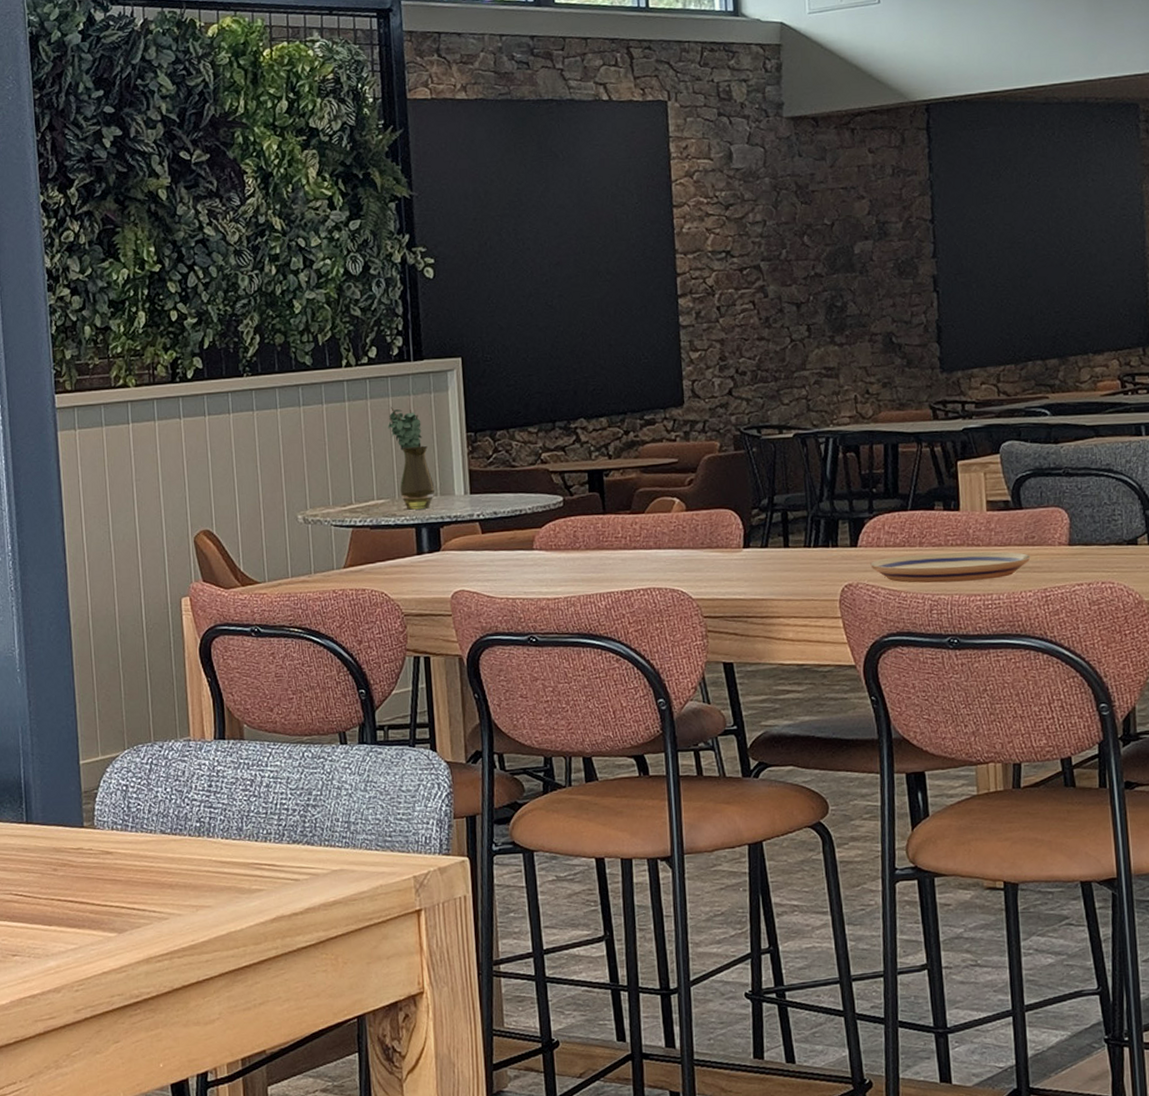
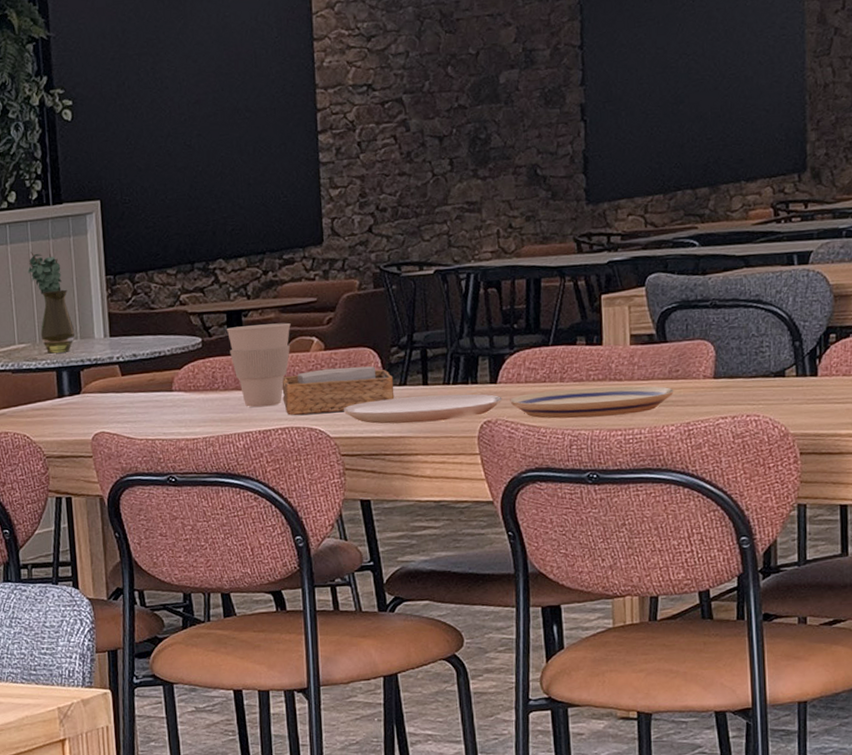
cup: none [587,483,652,568] -> present [226,322,291,408]
napkin holder: none [643,528,756,577] -> present [282,366,395,416]
plate: none [705,557,863,586] -> present [343,394,502,424]

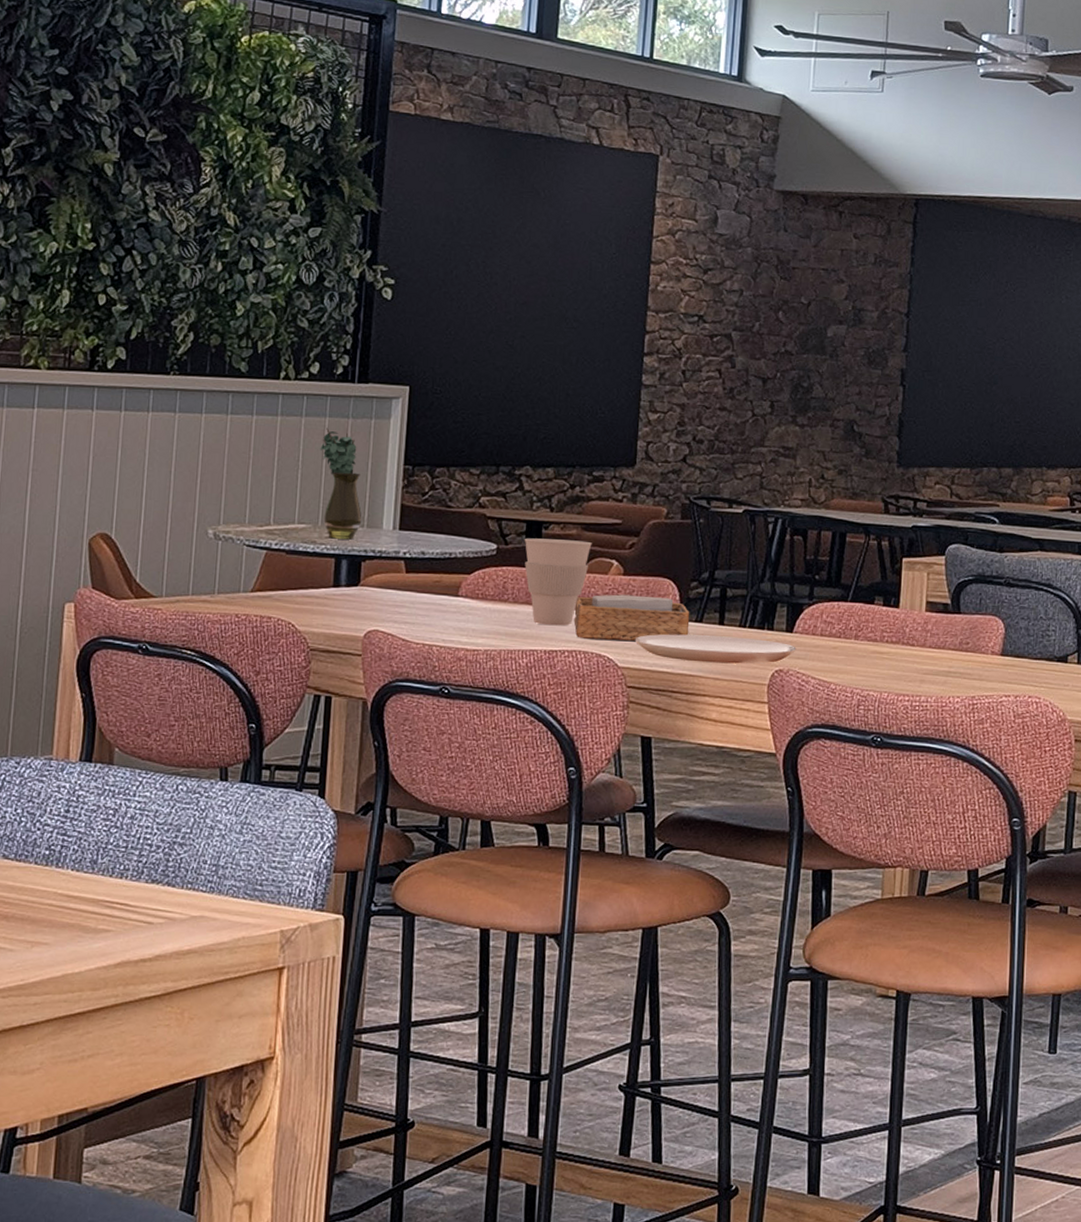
plate: present [510,386,674,419] -> none [803,647,963,681]

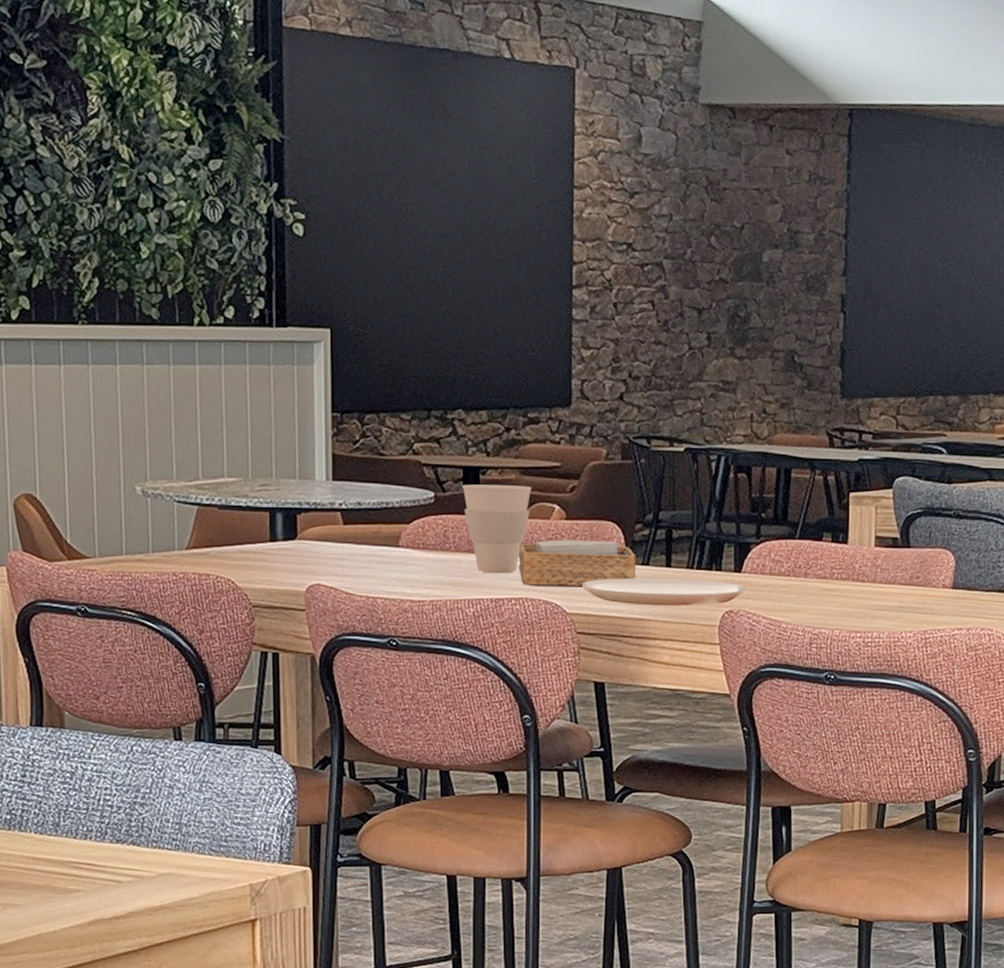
vase: present [320,427,362,540] -> none [243,375,294,492]

